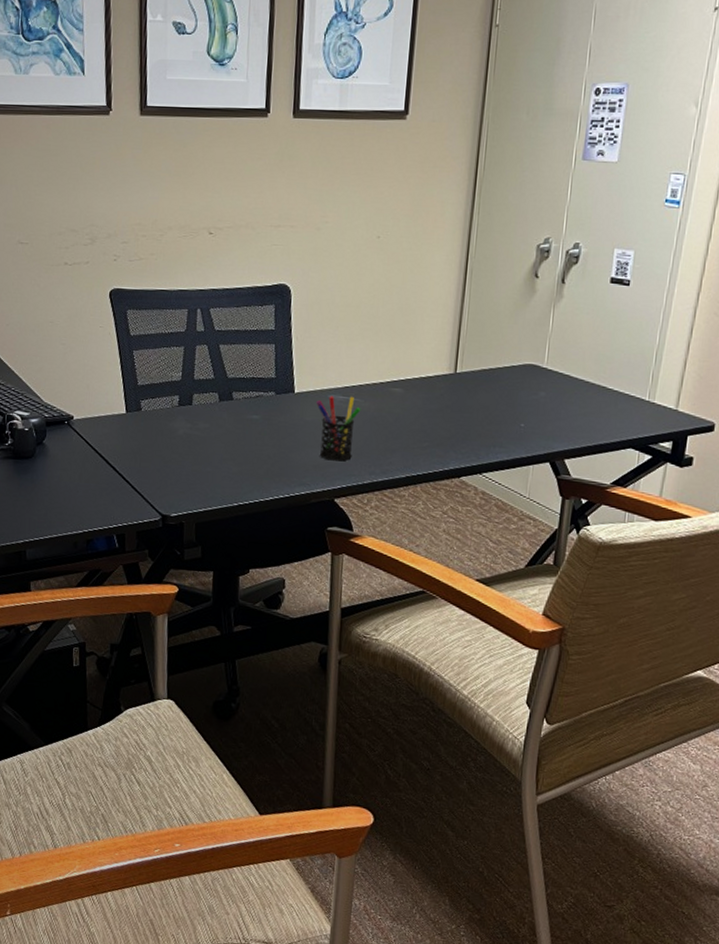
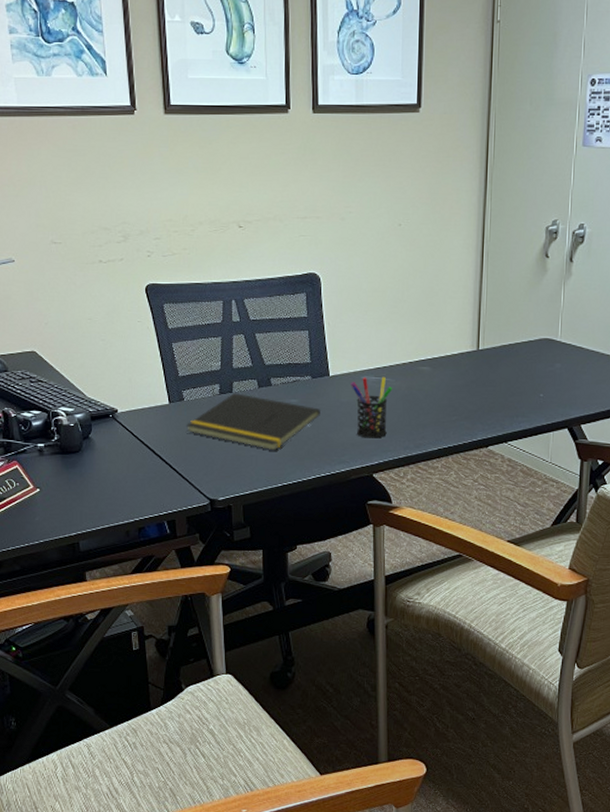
notepad: none [142,404,284,468] -> present [187,392,322,451]

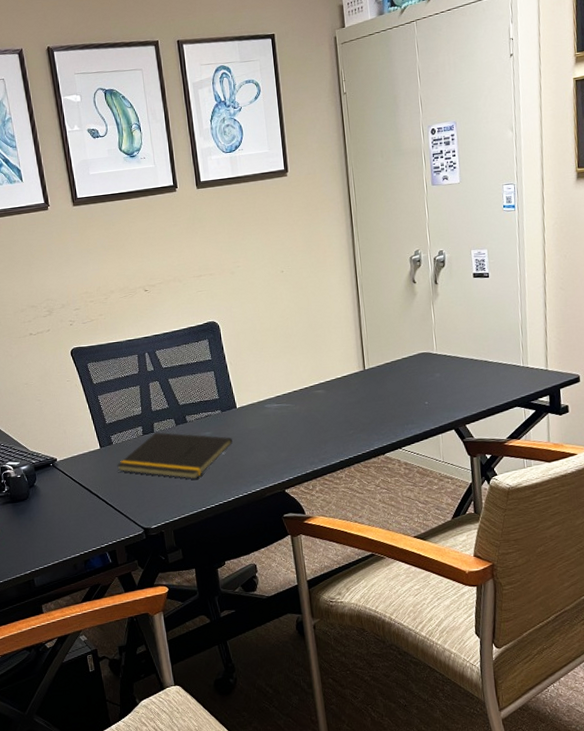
pen holder: present [351,376,393,438] -> none [256,403,294,459]

